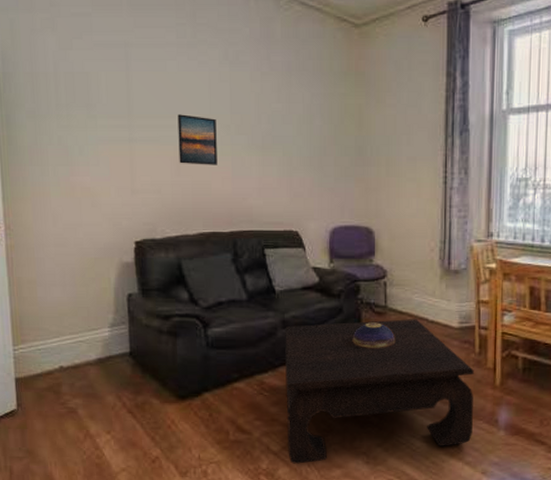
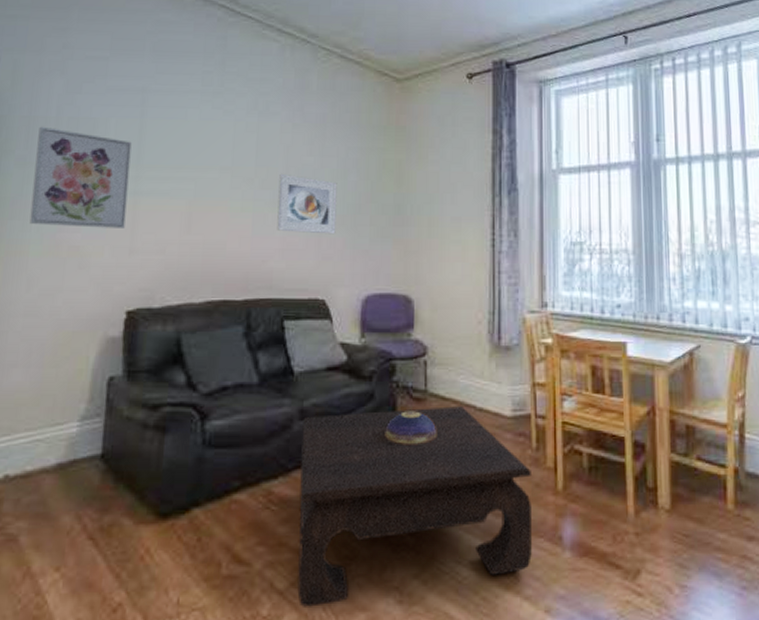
wall art: none [41,81,125,172] -> present [29,126,132,228]
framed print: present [177,114,217,165] -> none [191,165,238,223]
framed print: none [252,119,305,175] -> present [277,173,337,235]

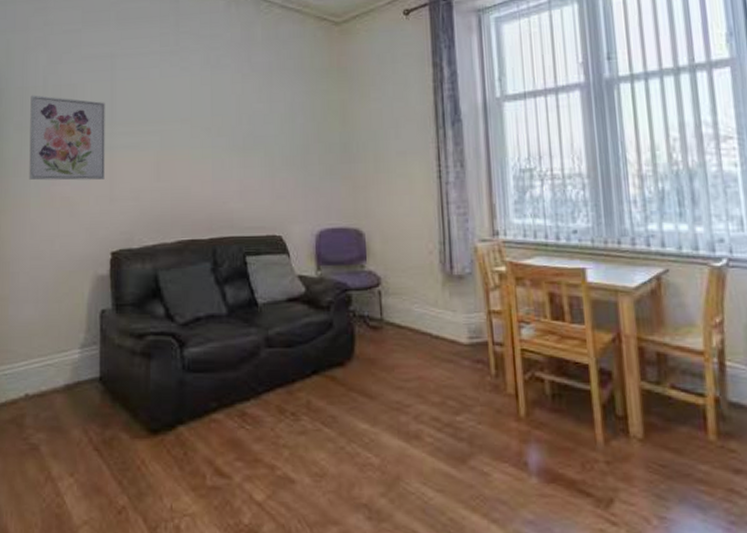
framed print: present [277,173,337,235] -> none [233,121,287,175]
coffee table: present [297,406,532,607] -> none [269,334,497,519]
decorative bowl: present [385,411,437,444] -> none [345,339,396,370]

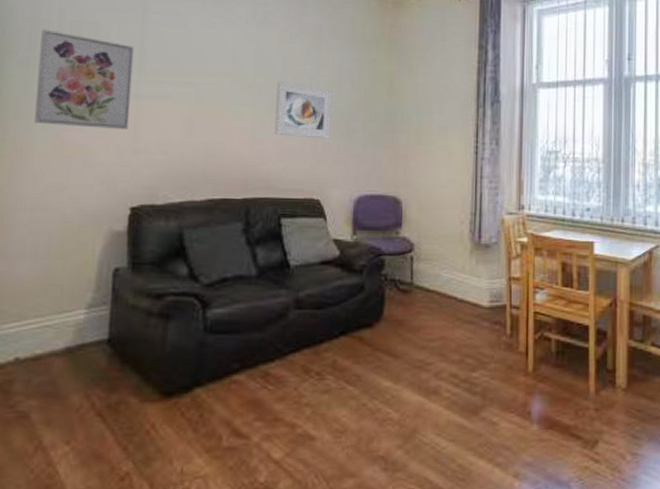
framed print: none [233,121,287,175] -> present [274,80,332,139]

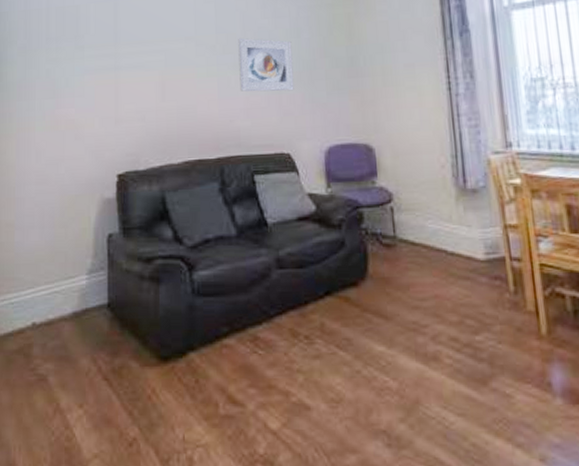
wall art: present [34,28,134,129] -> none [33,17,110,104]

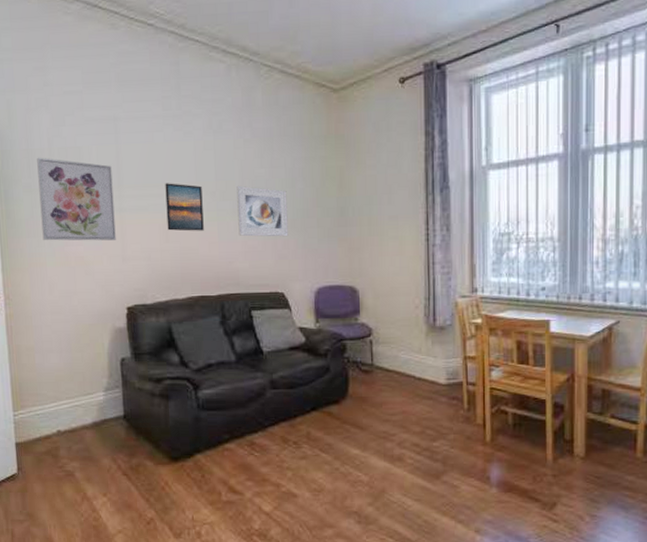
wall art: none [33,17,110,104] -> present [37,157,116,241]
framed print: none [163,38,203,89] -> present [165,183,204,231]

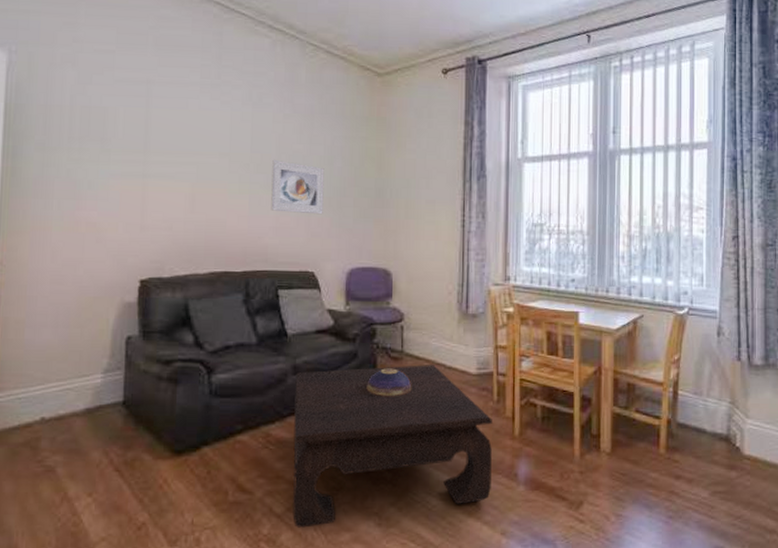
wall art: present [37,157,116,241] -> none [51,114,139,207]
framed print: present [165,183,204,231] -> none [194,151,236,203]
coffee table: none [273,376,464,524] -> present [292,365,492,528]
decorative bowl: none [340,381,383,406] -> present [366,368,412,396]

